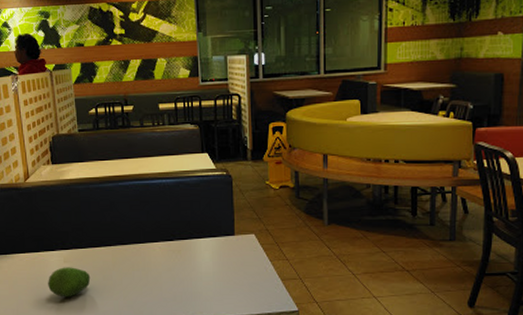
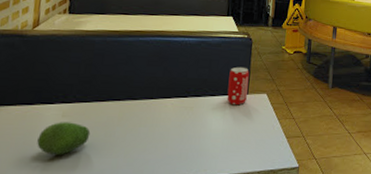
beverage can: none [212,206,234,247] -> present [227,66,249,106]

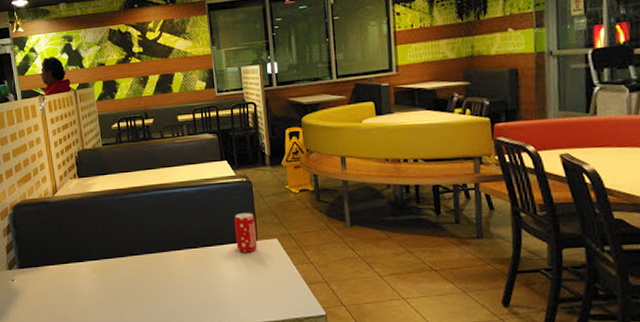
fruit: present [37,122,91,155] -> none [77,277,118,308]

